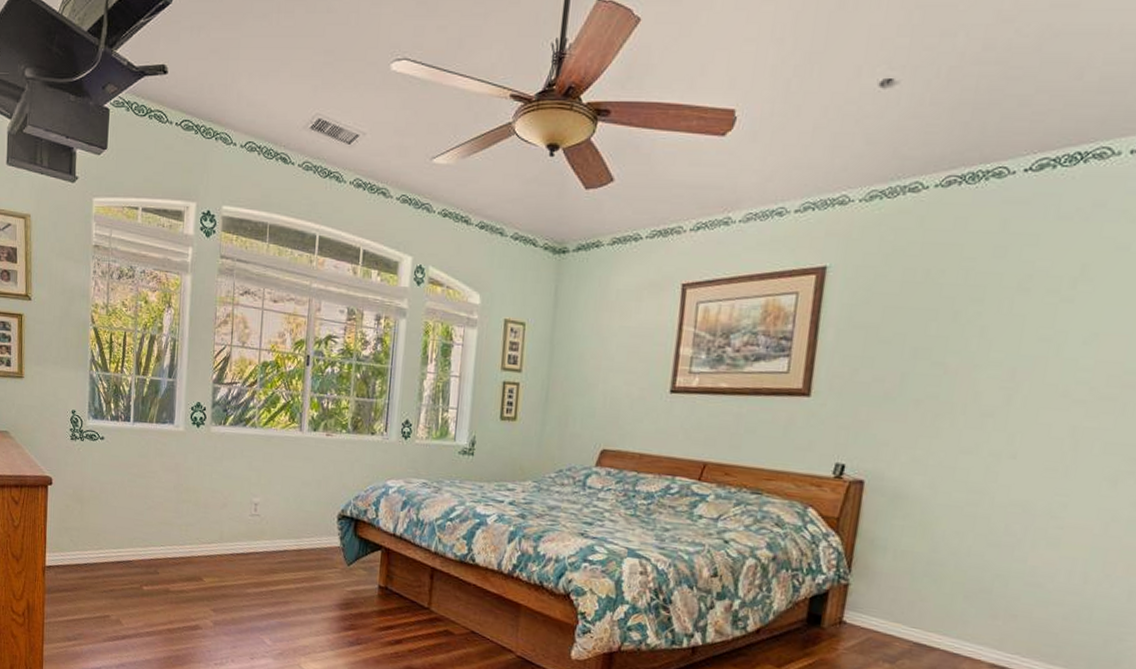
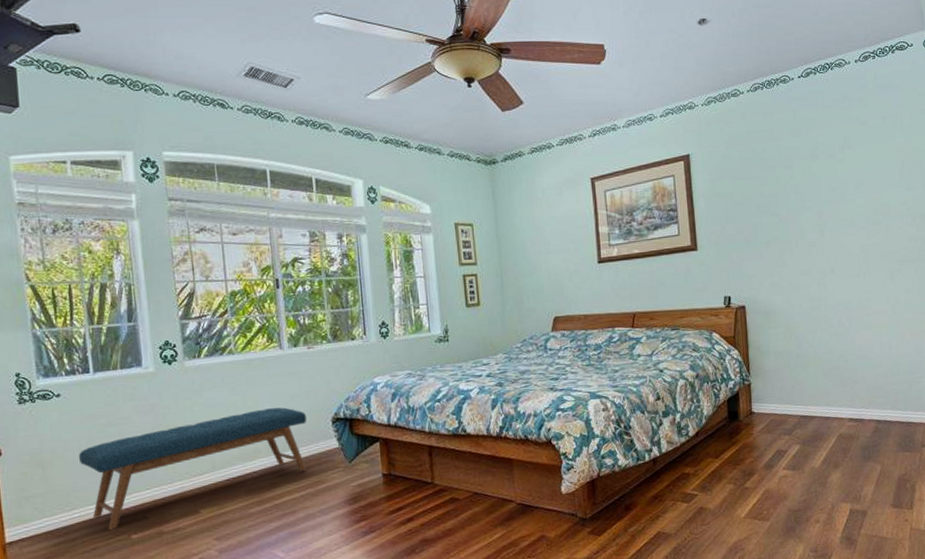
bench: none [110,489,315,577] -> present [78,407,307,530]

